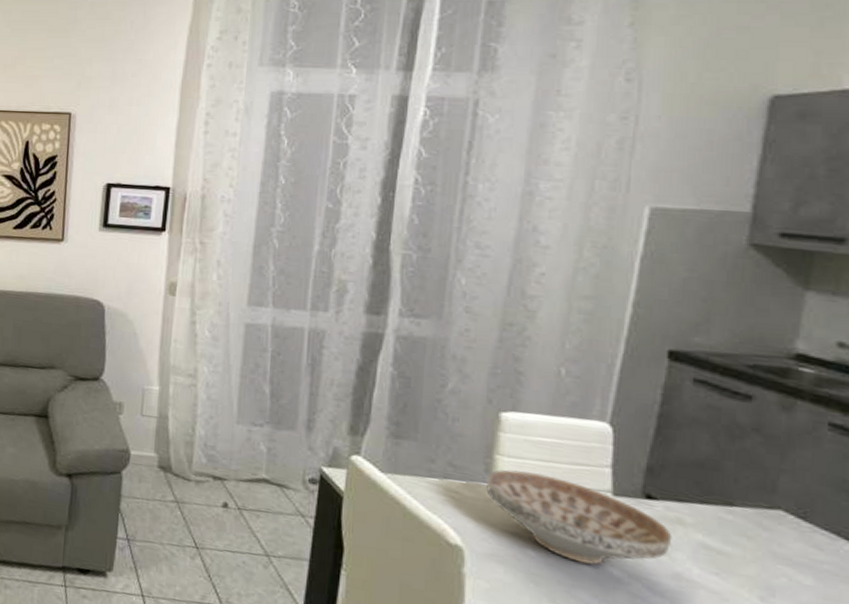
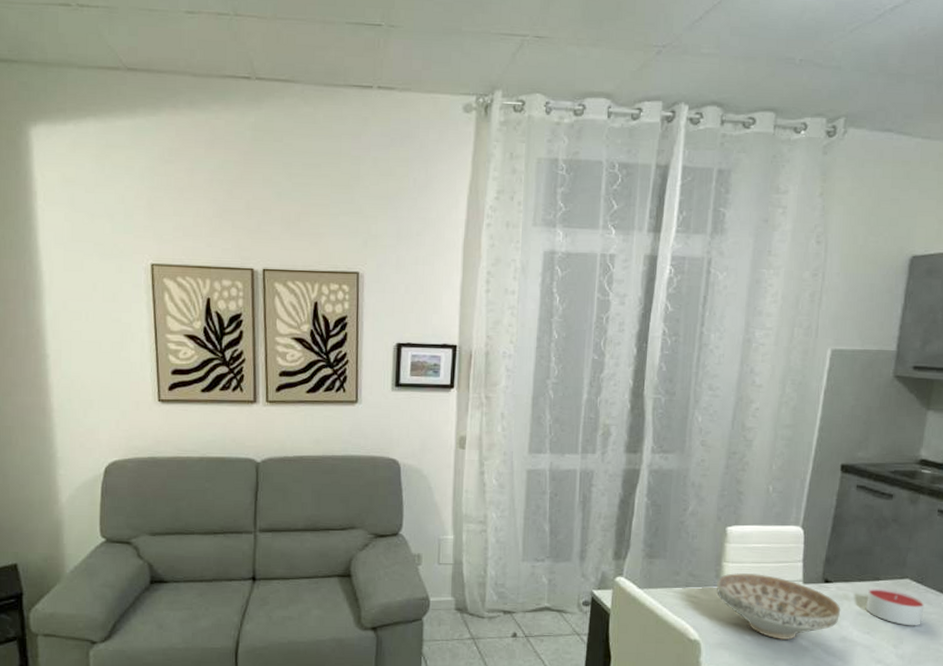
candle: none [711,515,810,576] -> present [865,588,925,626]

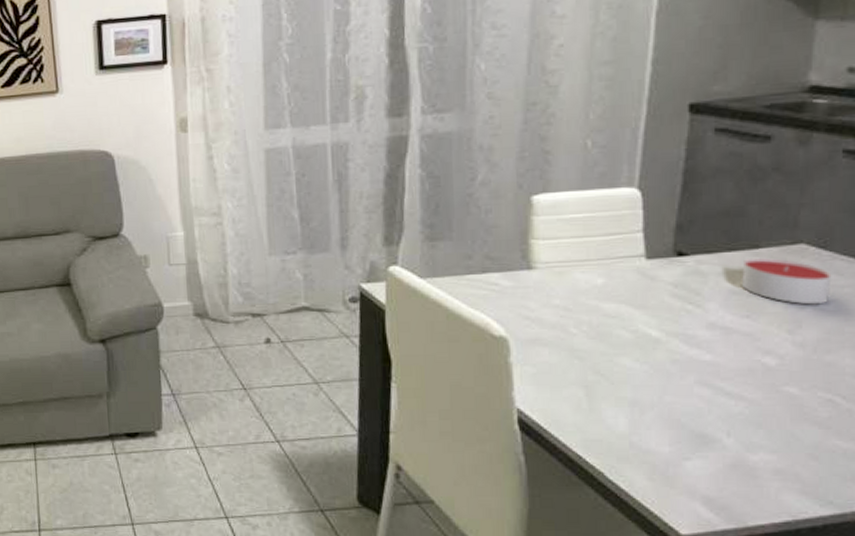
decorative bowl: present [717,573,841,641] -> none [524,251,705,332]

